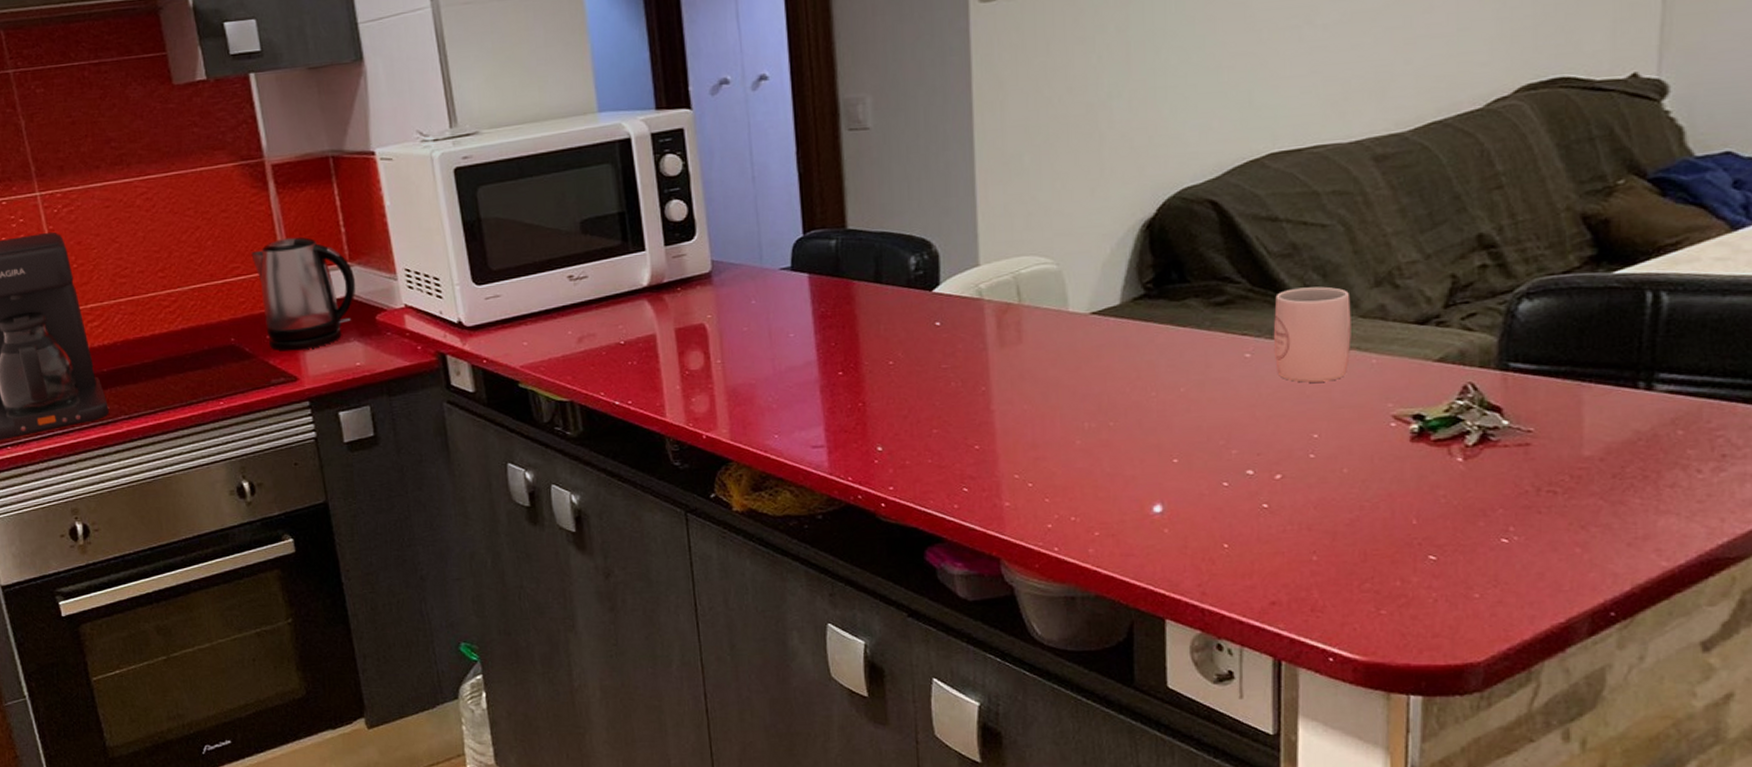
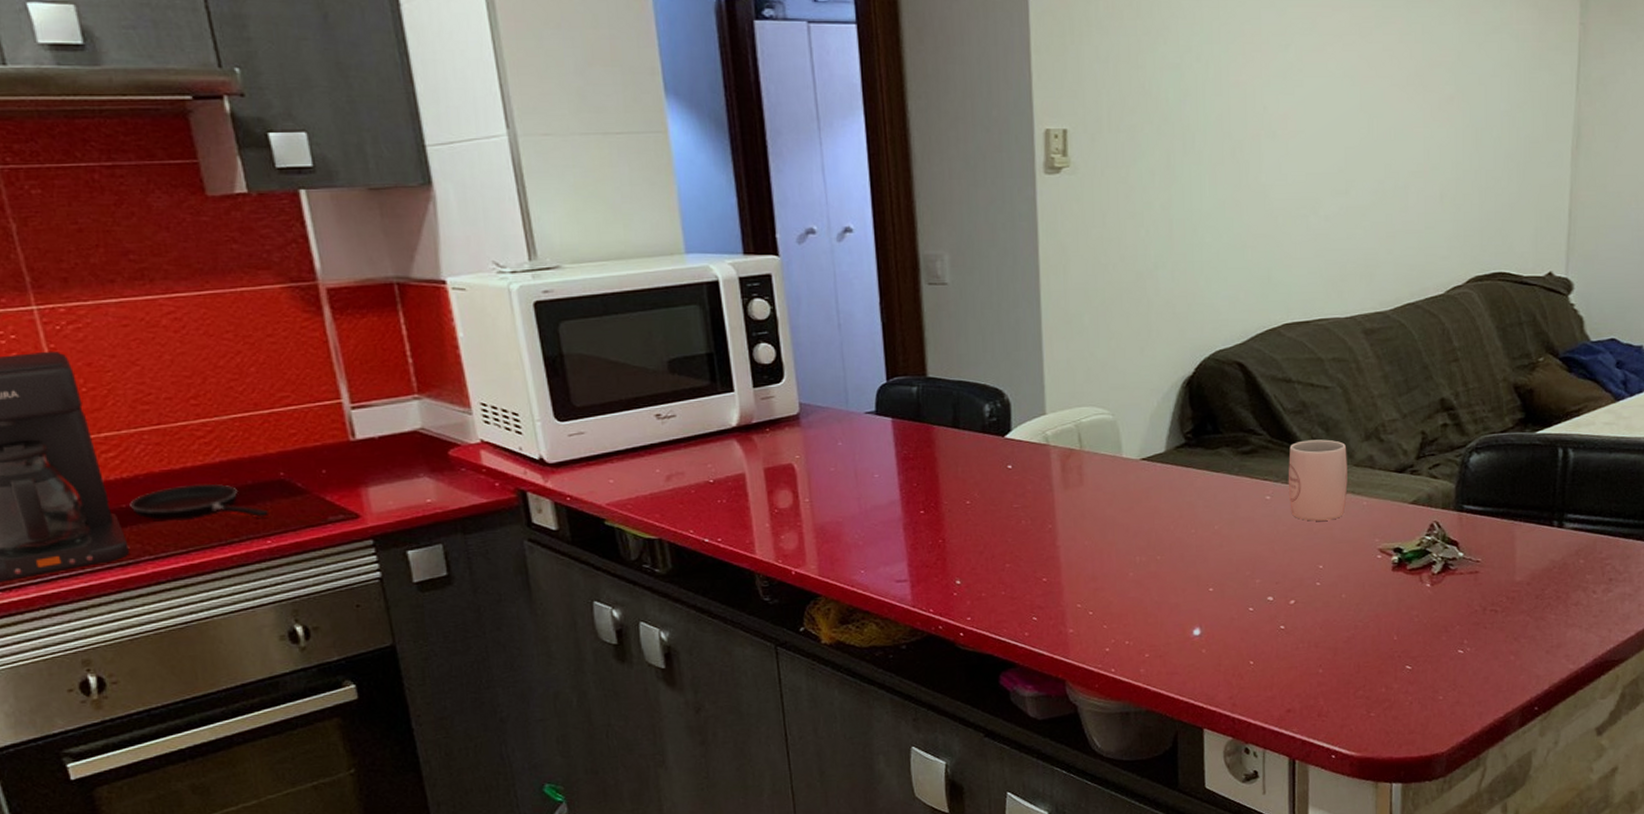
frying pan: none [110,349,222,383] -> present [130,483,270,520]
kettle: present [251,236,356,351] -> none [303,366,426,487]

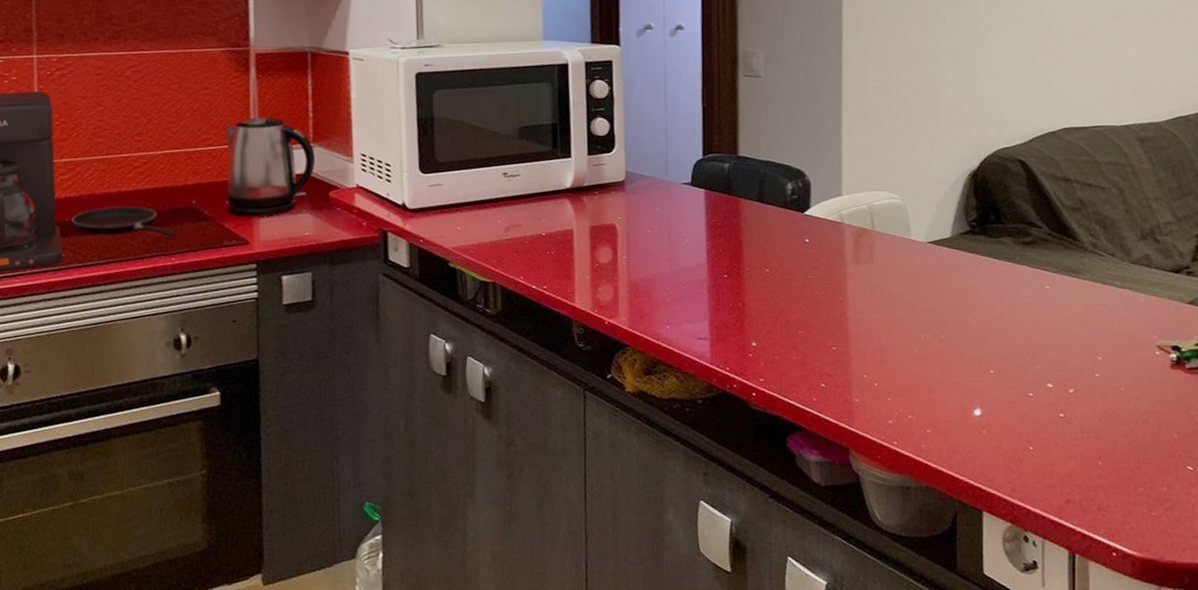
kettle: none [303,366,426,487] -> present [224,117,316,217]
mug: present [1288,439,1348,521] -> none [1067,236,1125,314]

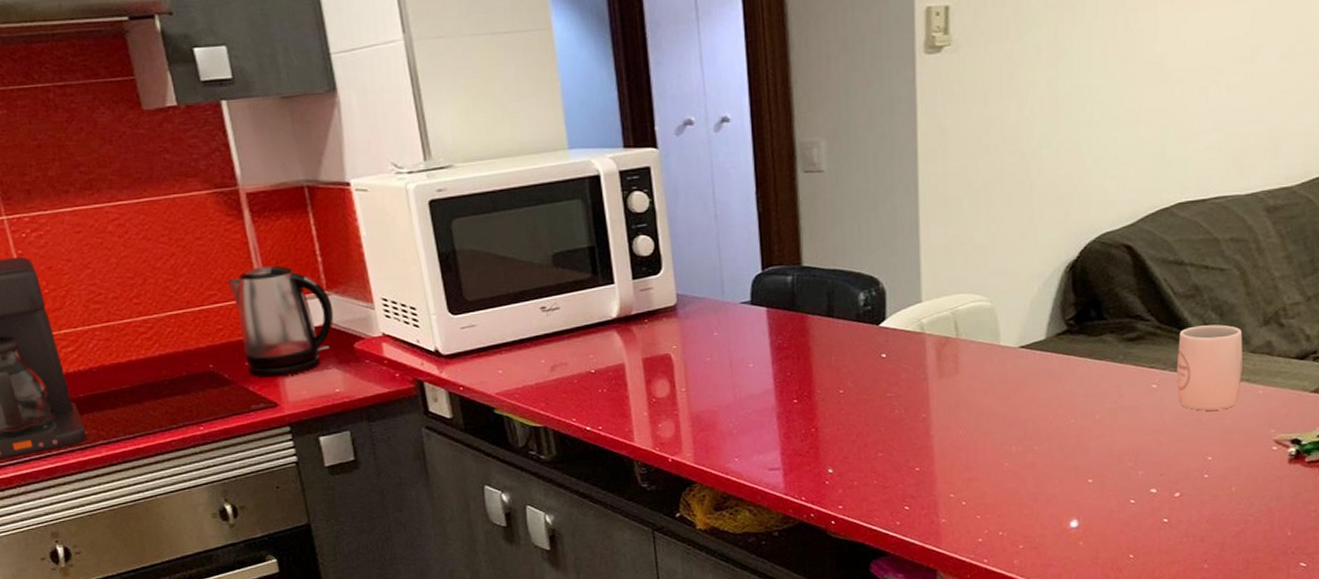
frying pan: present [71,206,178,238] -> none [86,375,202,408]
mug: none [1067,236,1125,314] -> present [1176,324,1243,411]

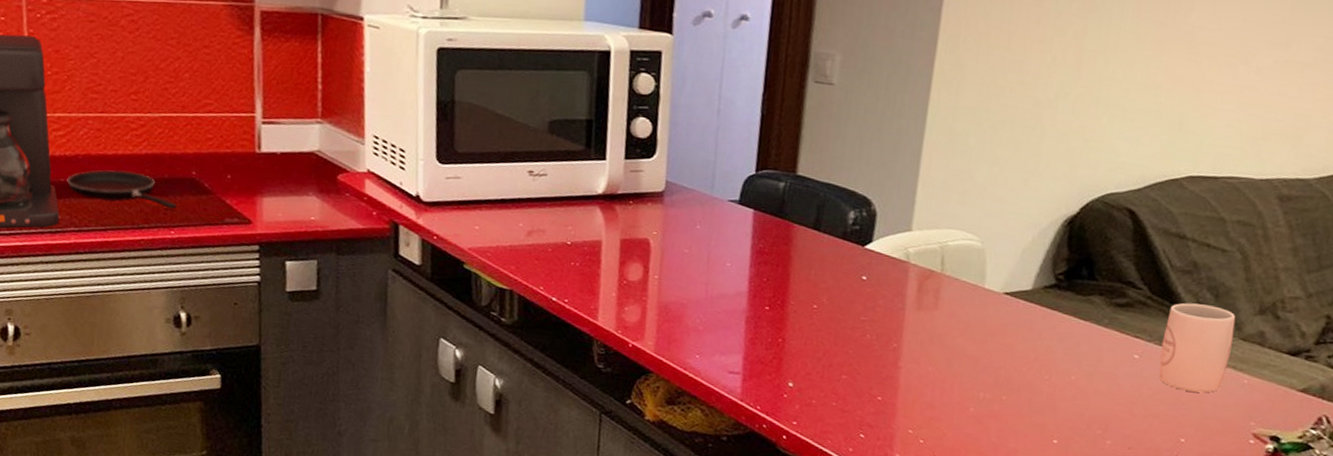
frying pan: none [86,375,202,408] -> present [67,169,178,210]
kettle: present [227,265,334,378] -> none [226,84,324,196]

